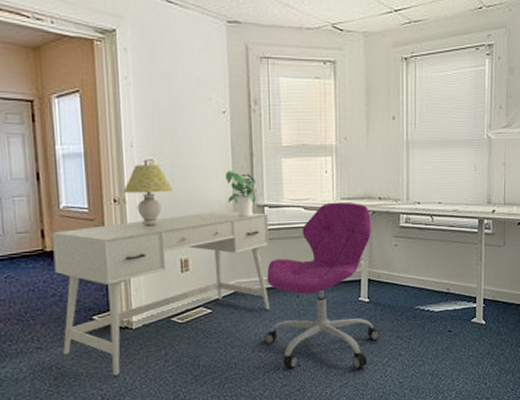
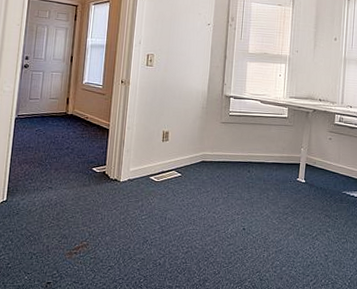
desk: present [52,211,269,376] -> none [67,97,232,218]
table lamp: present [124,165,173,226] -> none [129,57,165,104]
potted plant: present [226,171,256,217] -> none [204,68,226,104]
office chair: present [264,201,380,369] -> none [219,99,312,239]

